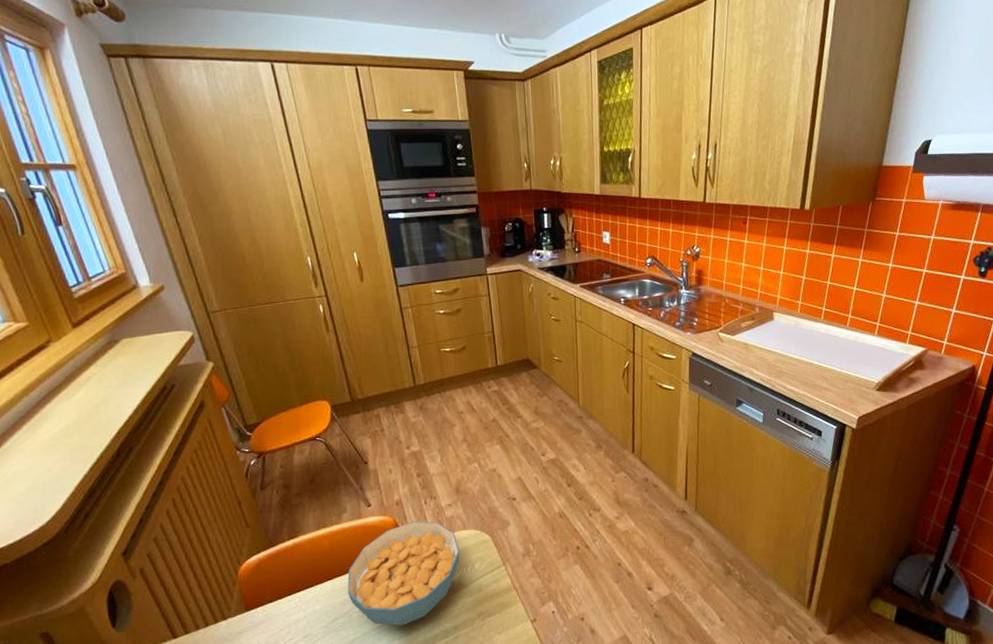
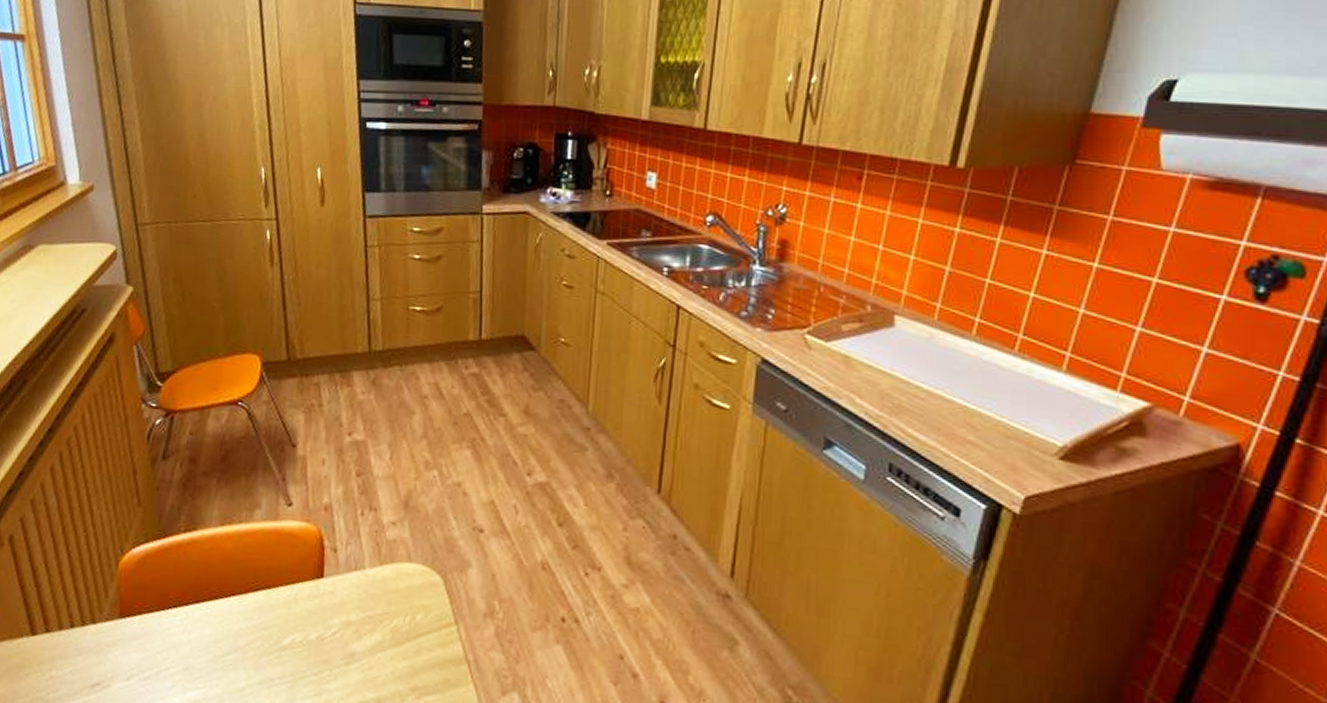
cereal bowl: present [347,521,460,626] -> none [246,536,399,682]

